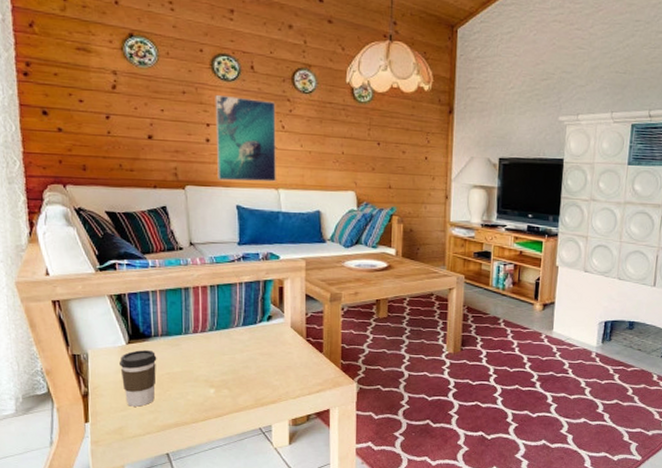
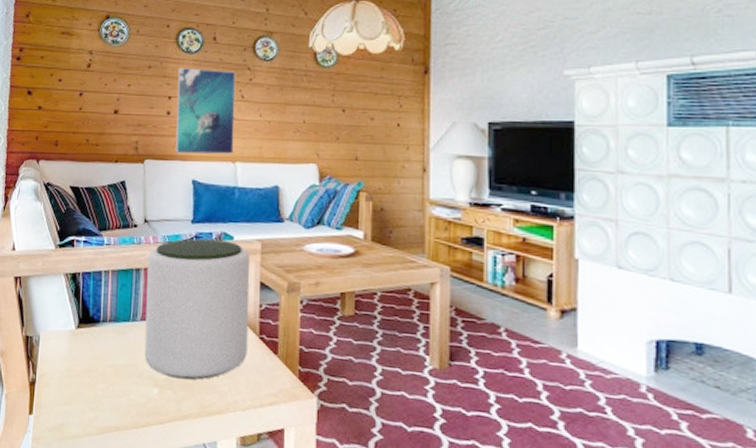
coffee cup: present [119,350,157,407] -> none [67,336,104,402]
plant pot: none [196,259,296,379] -> present [144,239,250,380]

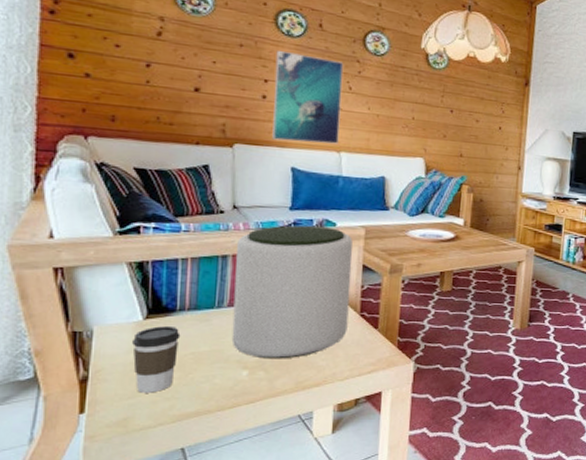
coffee cup: none [67,336,104,402] -> present [132,326,181,393]

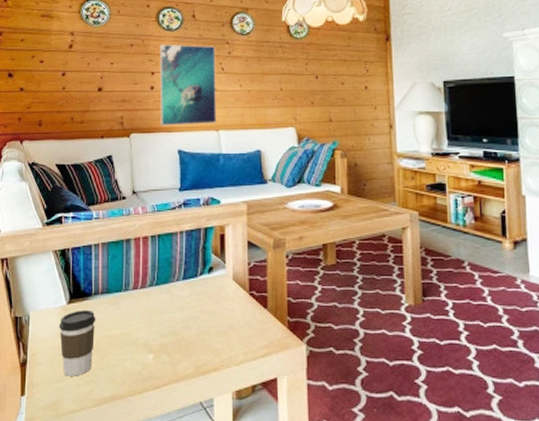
plant pot: present [231,225,353,359] -> none [138,204,239,342]

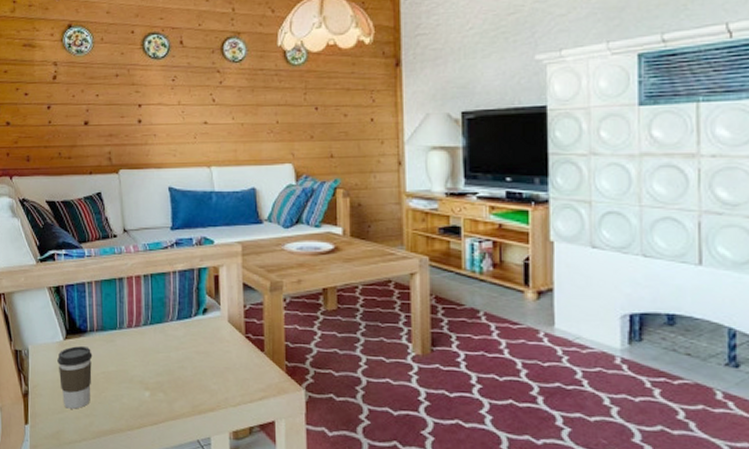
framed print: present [159,44,216,126] -> none [146,74,208,162]

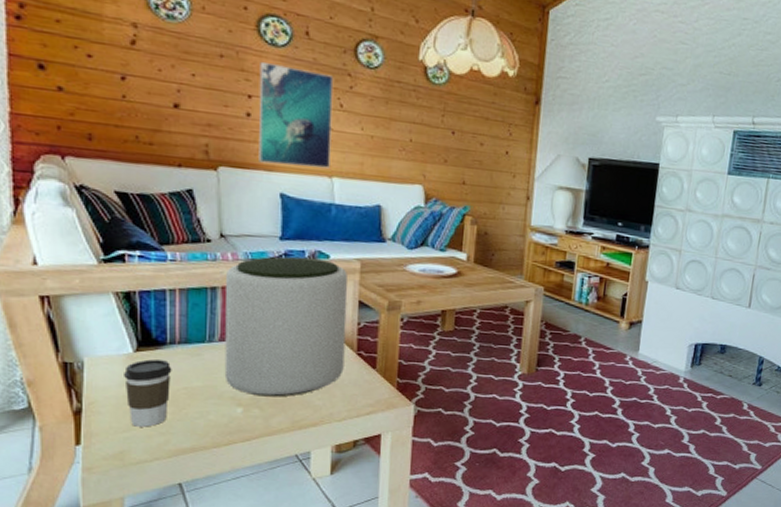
plant pot: none [130,244,235,382] -> present [224,256,348,397]
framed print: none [146,74,208,162] -> present [258,62,334,169]

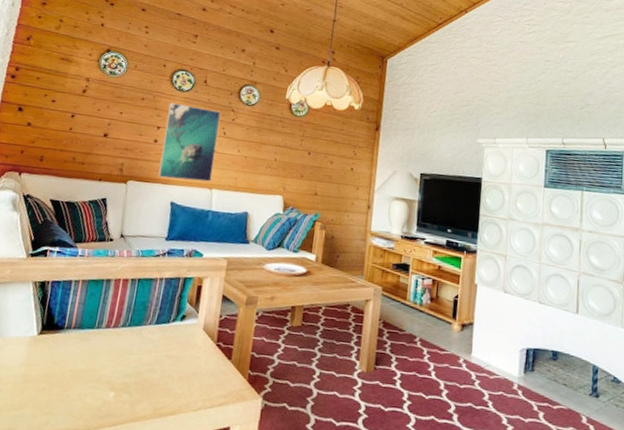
coffee cup: present [124,359,172,427] -> none [22,342,65,406]
plant pot: present [224,256,348,397] -> none [105,254,216,384]

